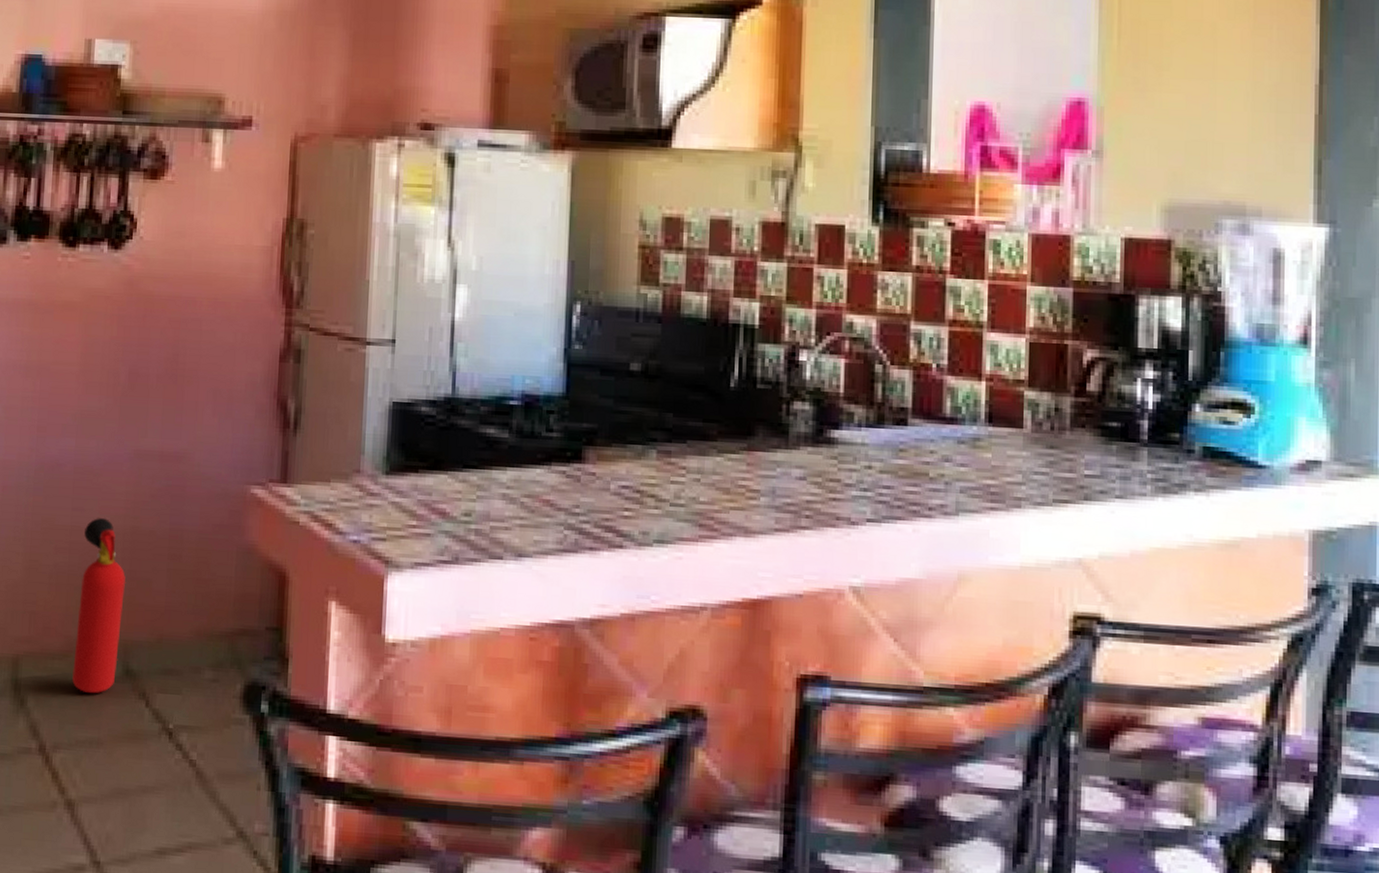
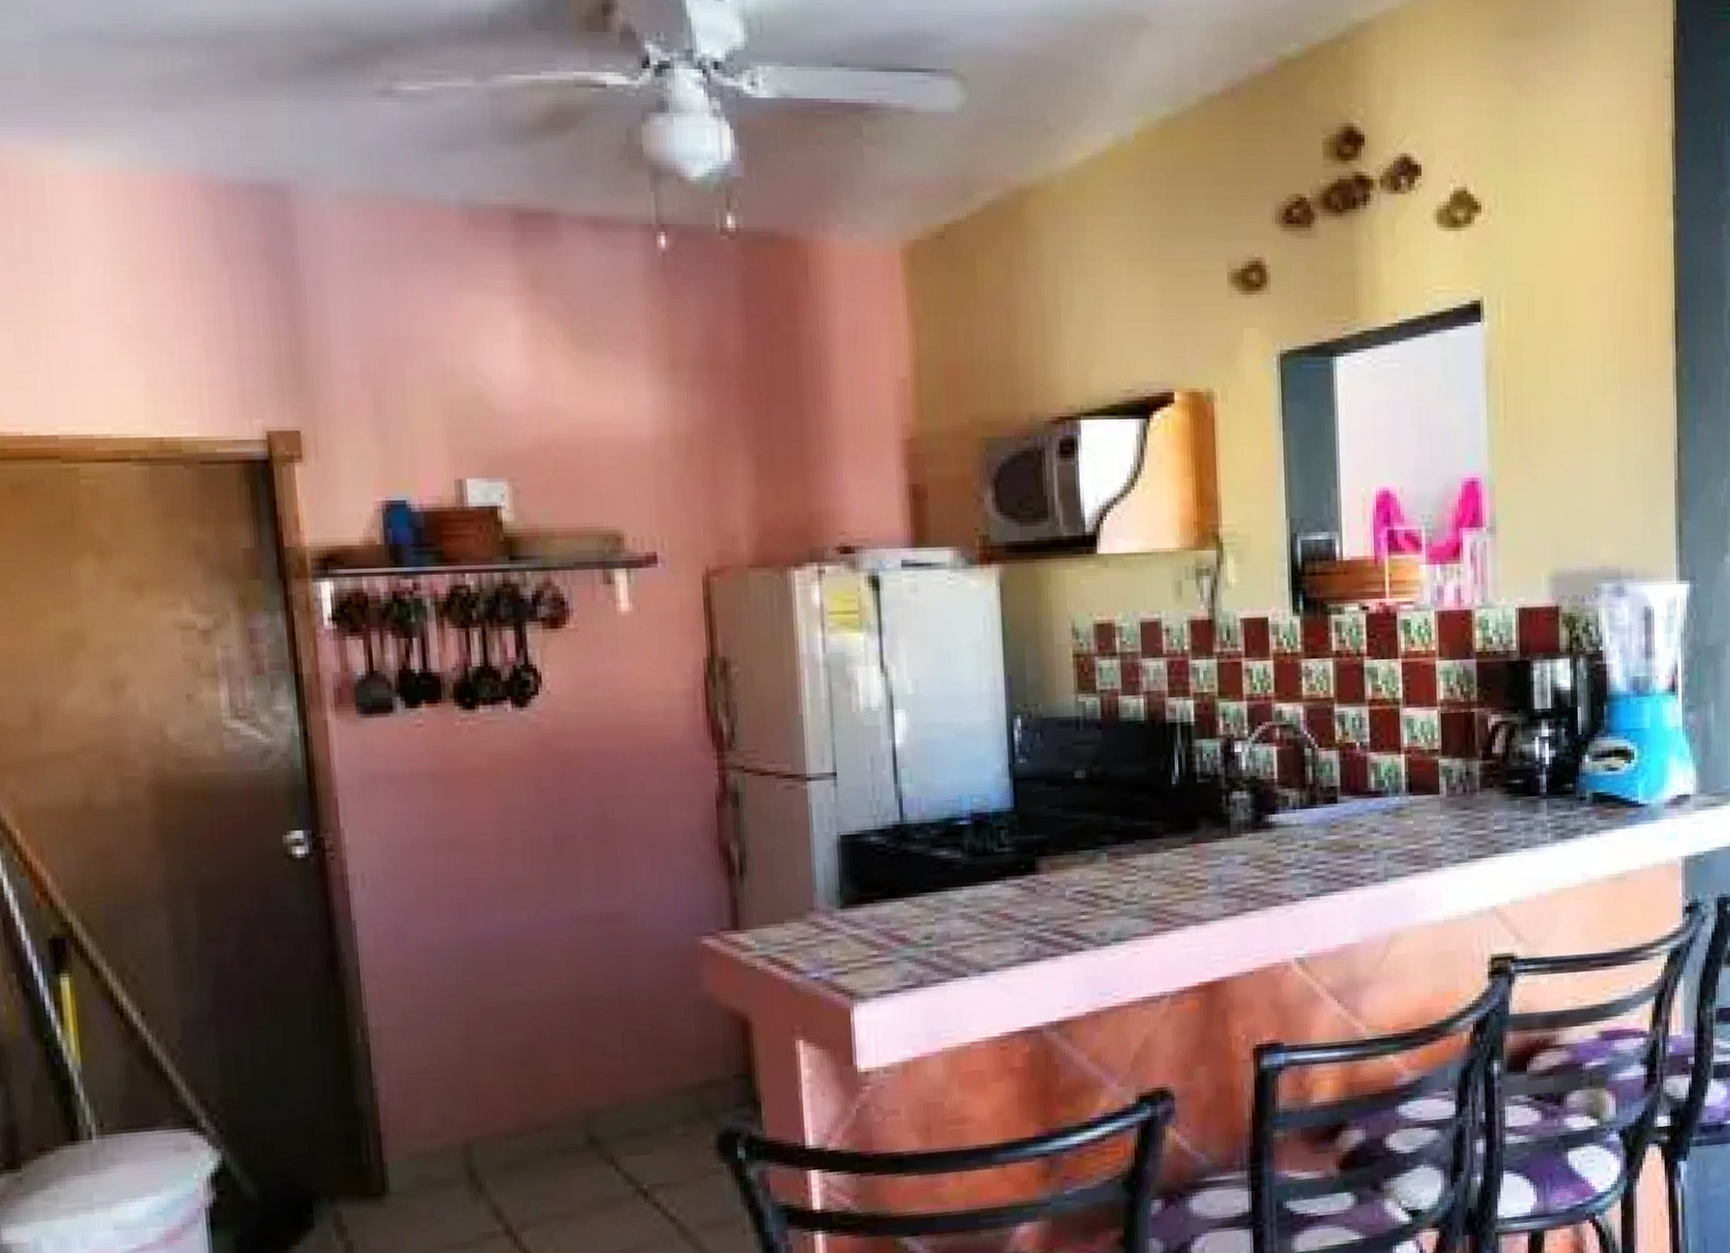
fire extinguisher: present [72,518,126,694] -> none [525,989,580,1168]

